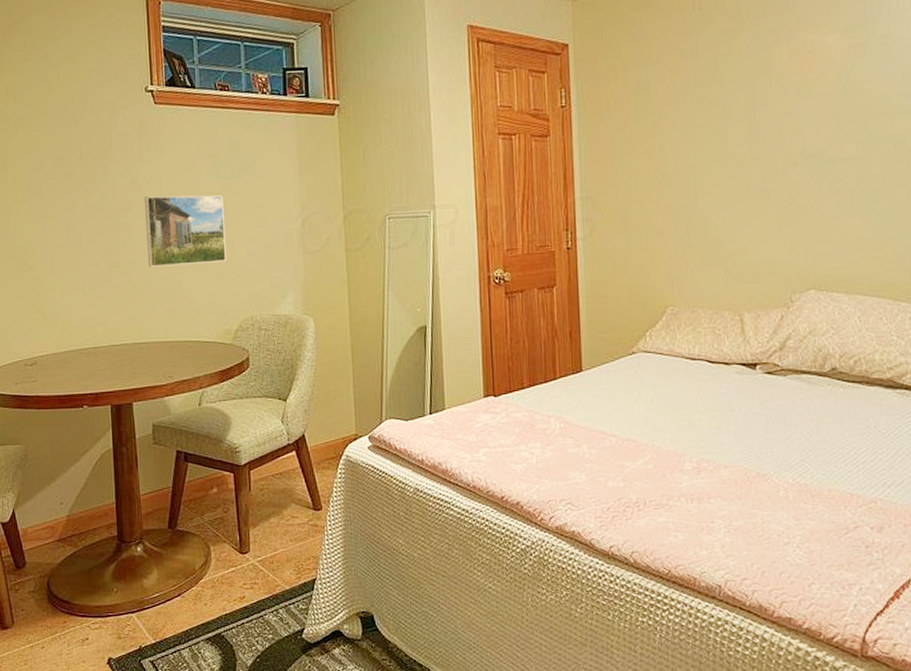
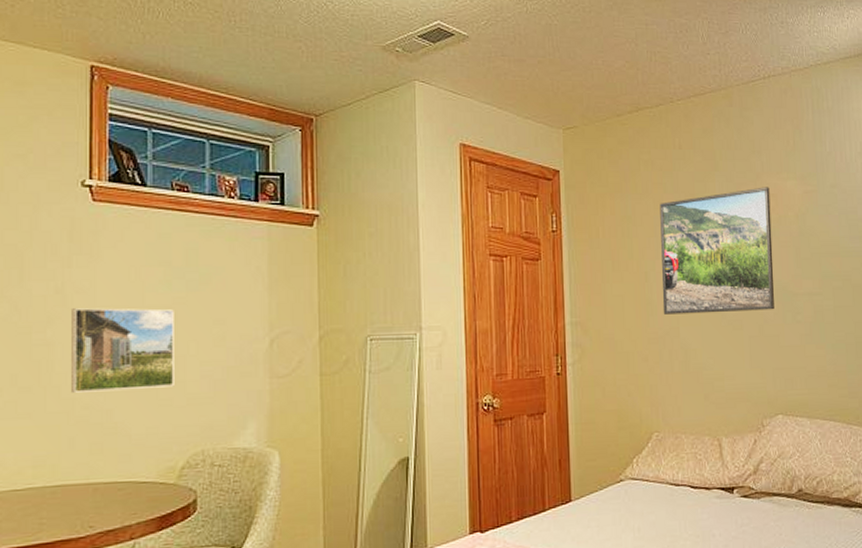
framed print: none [677,43,809,187] -> present [660,187,774,315]

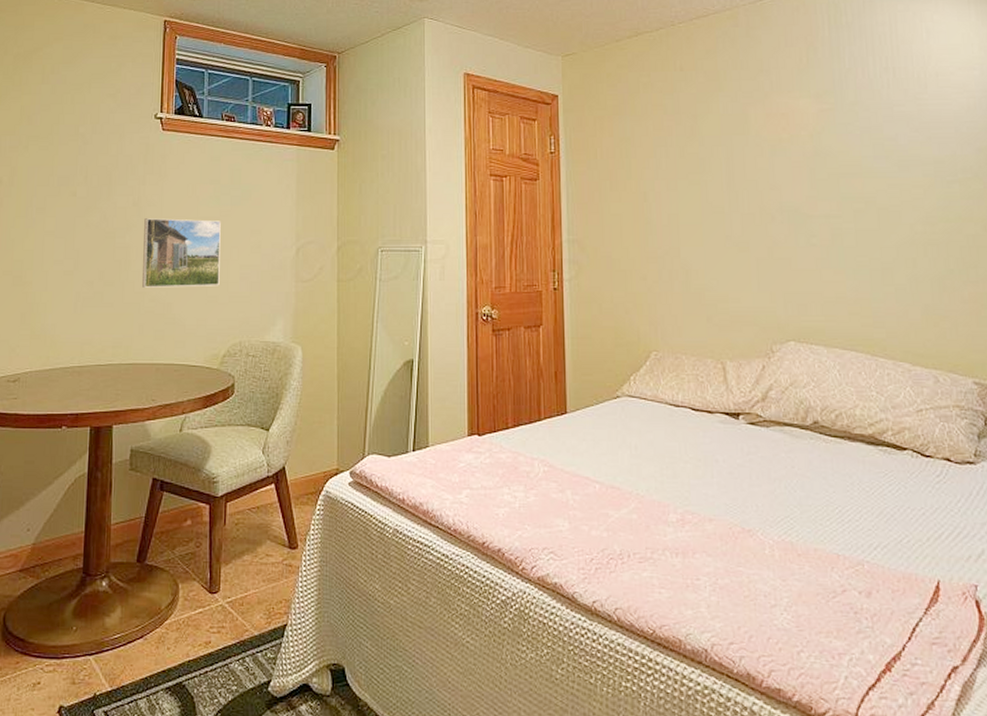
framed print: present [660,187,774,315] -> none [659,106,785,234]

